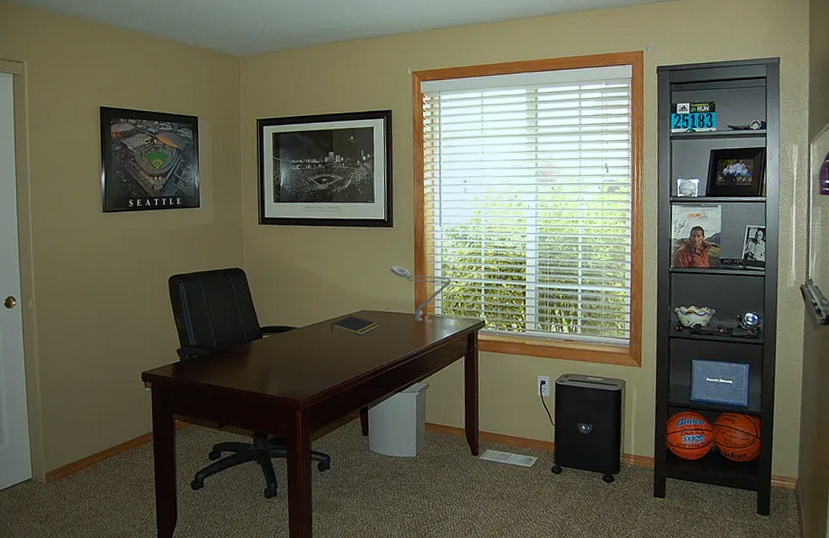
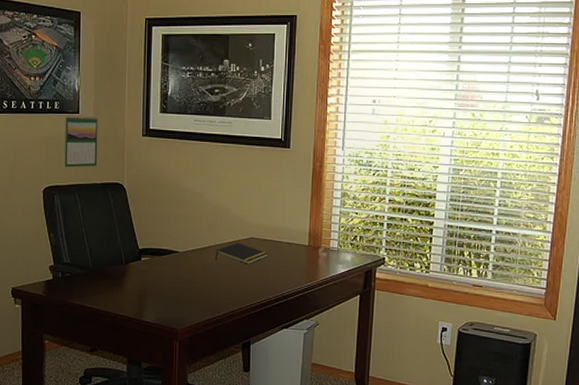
calendar: none [187,209,218,257] -> present [64,115,98,168]
desk lamp: present [391,265,452,322] -> none [284,190,352,254]

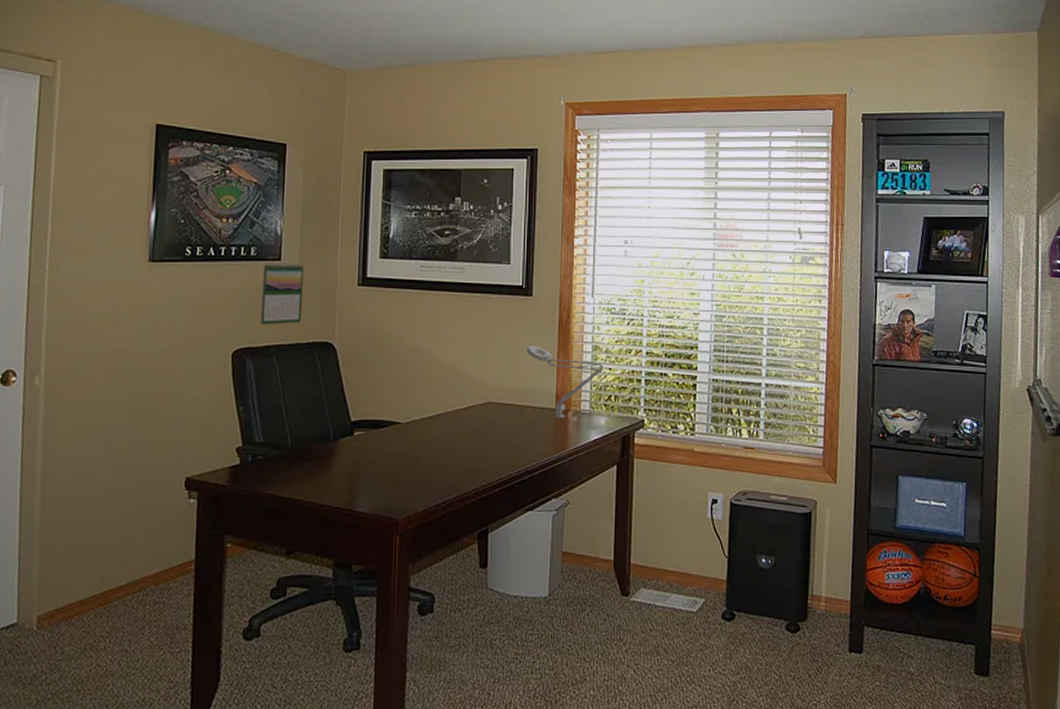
notepad: present [215,242,269,264] -> none [445,408,509,434]
desk lamp: none [284,190,352,254] -> present [527,345,604,419]

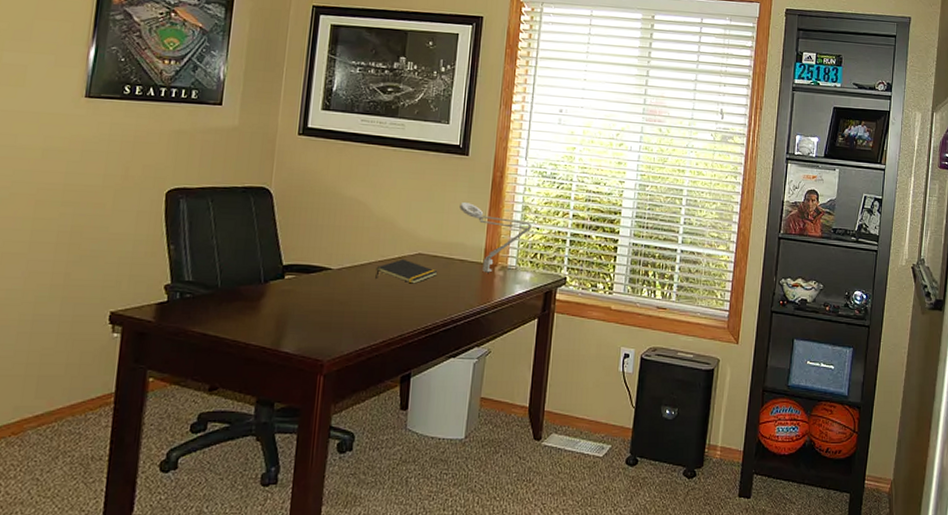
calendar: present [260,262,304,326] -> none [197,107,245,168]
notepad: none [445,408,509,434] -> present [375,258,438,284]

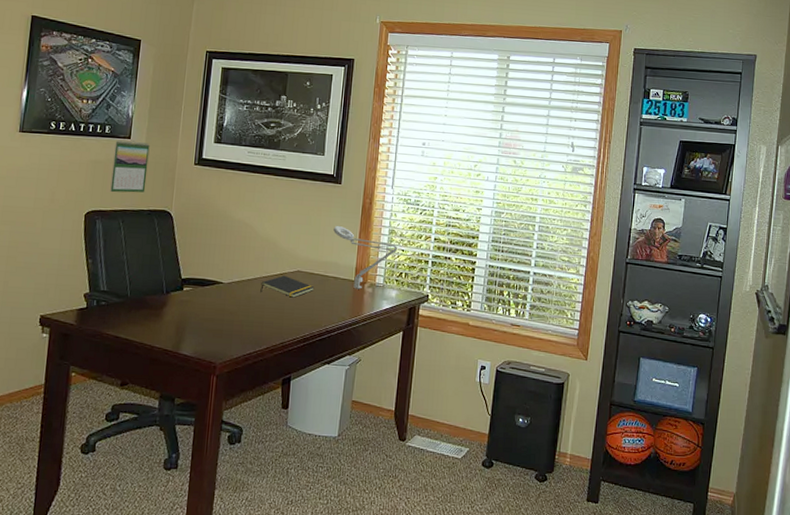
calendar: none [197,107,245,168] -> present [110,141,150,193]

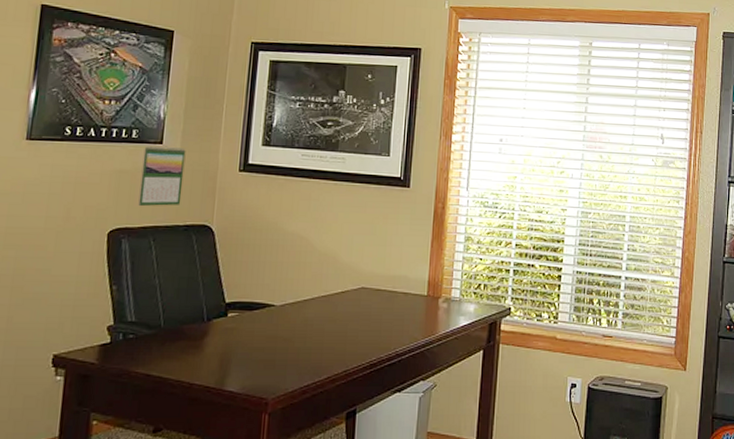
notepad: present [260,275,315,298] -> none [319,293,382,318]
desk lamp: present [333,225,398,289] -> none [402,234,476,305]

